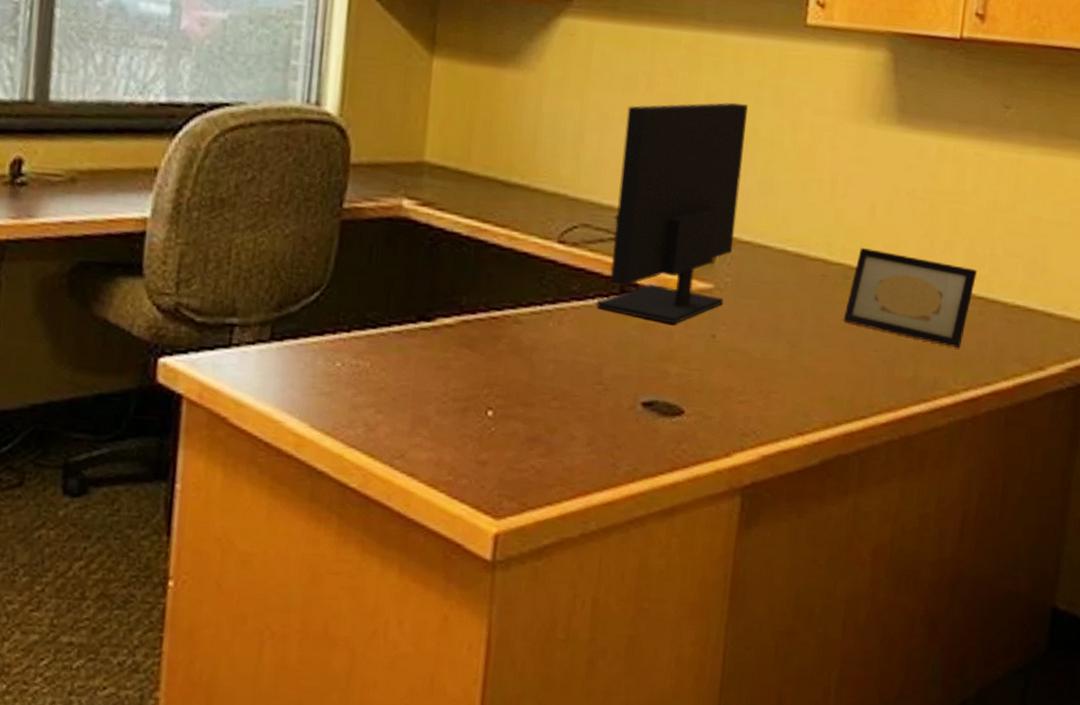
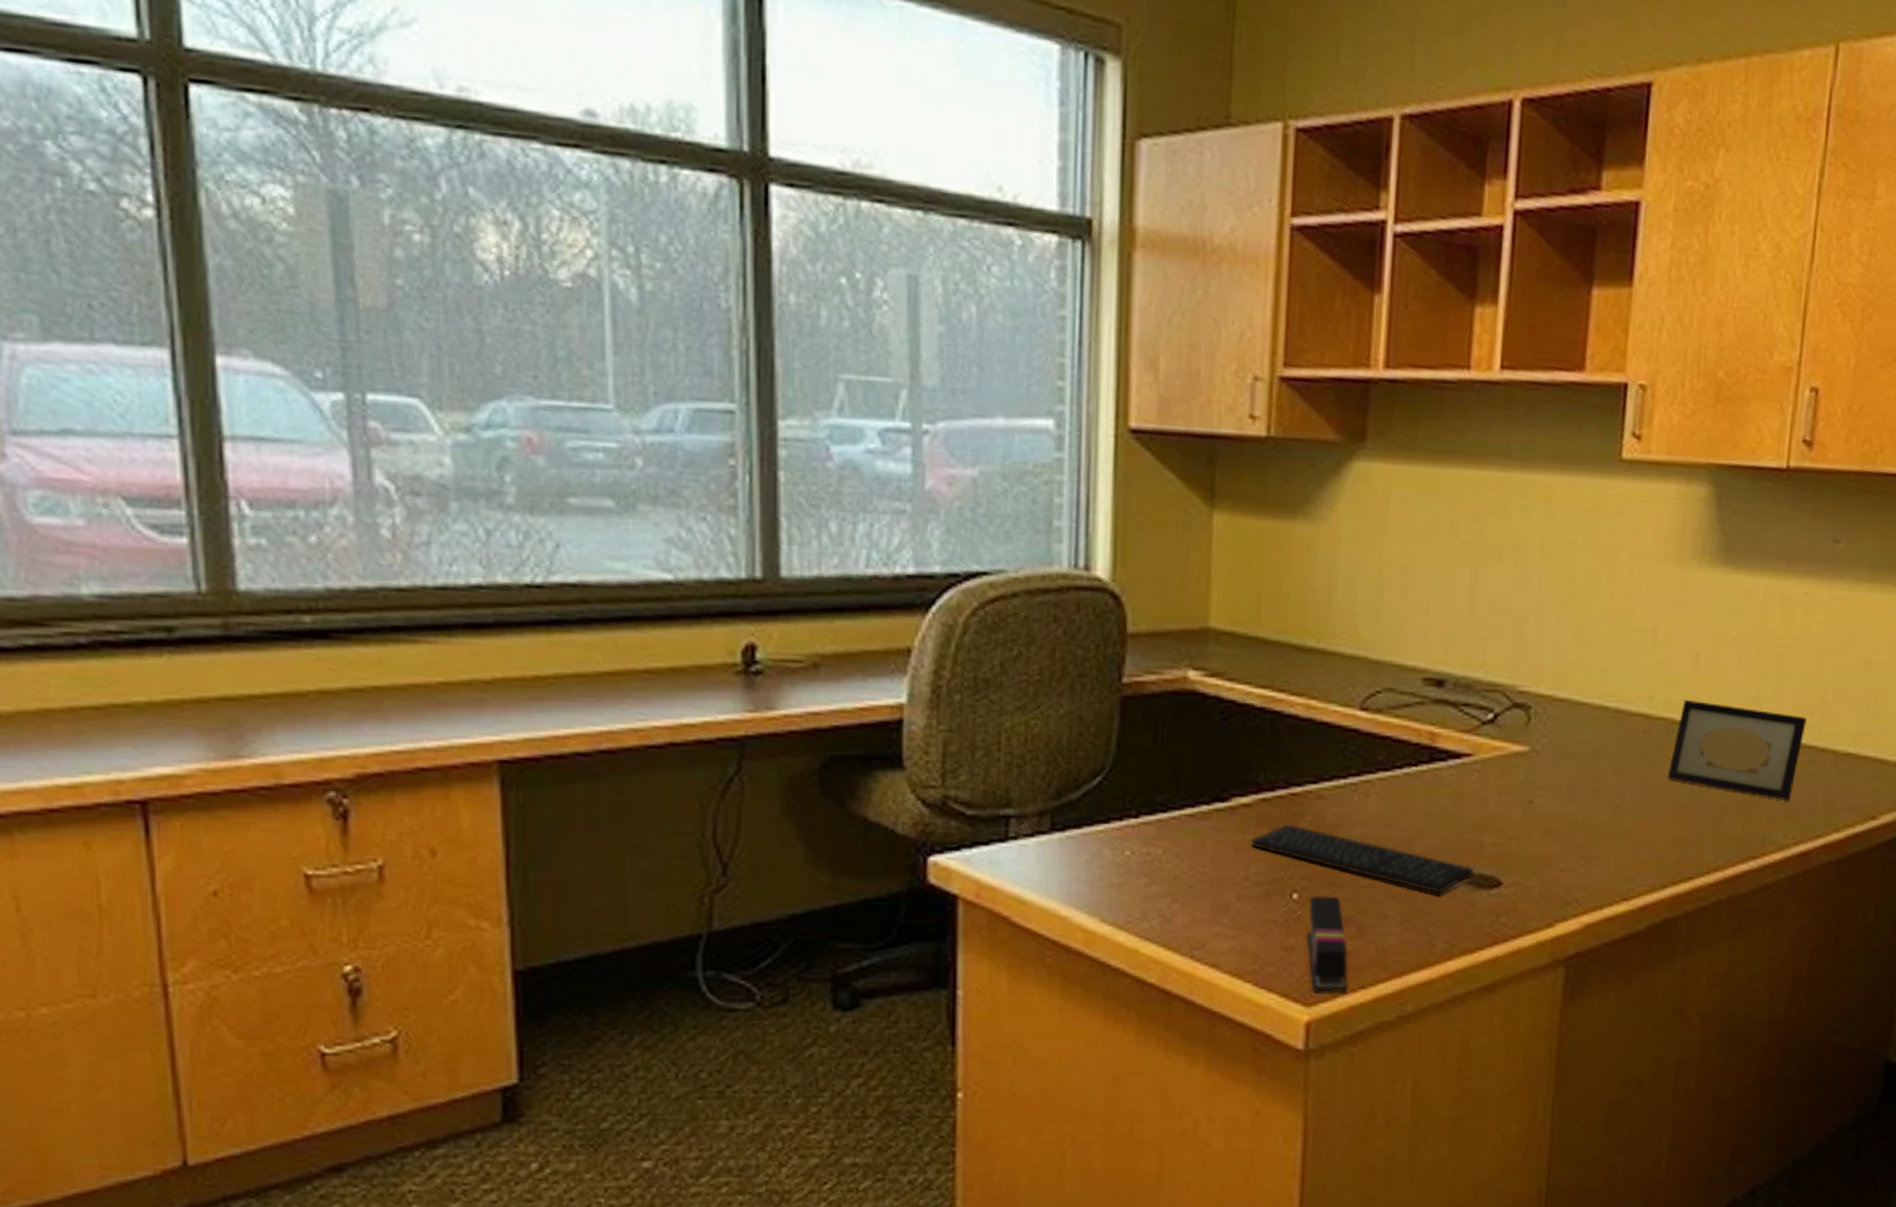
keyboard: none [451,344,658,420] -> present [1250,823,1474,895]
stapler: none [498,414,537,508] -> present [1306,895,1348,992]
monitor: present [596,102,748,324] -> none [1405,548,1561,791]

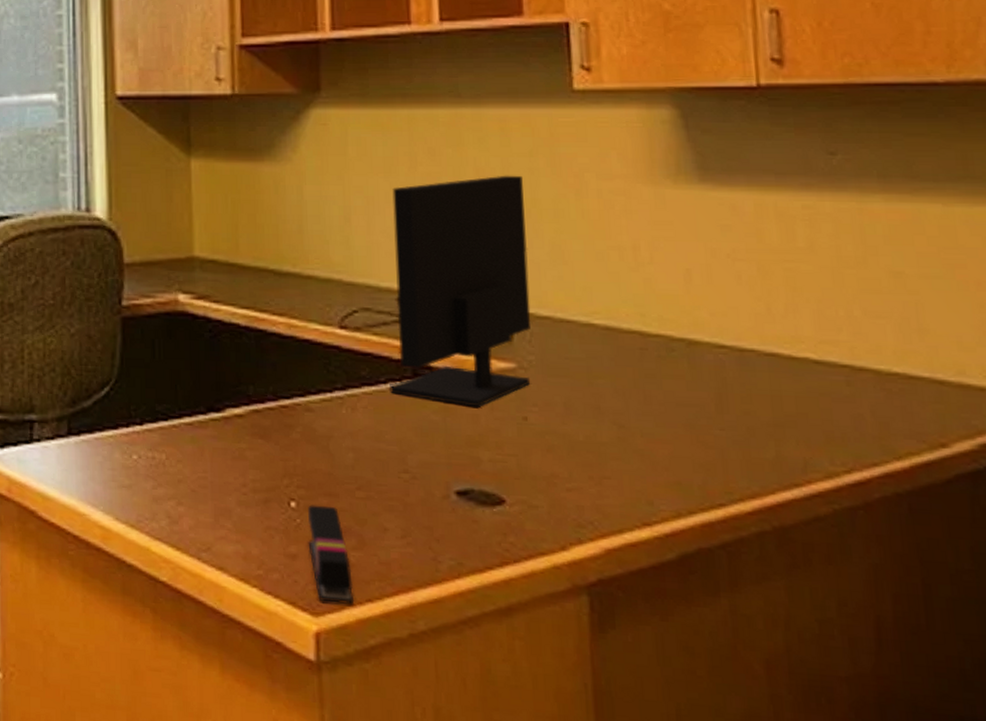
keyboard: present [1250,823,1474,895] -> none [246,434,473,510]
monitor: none [1405,548,1561,791] -> present [390,175,532,407]
picture frame: present [1667,699,1807,802] -> none [675,316,834,425]

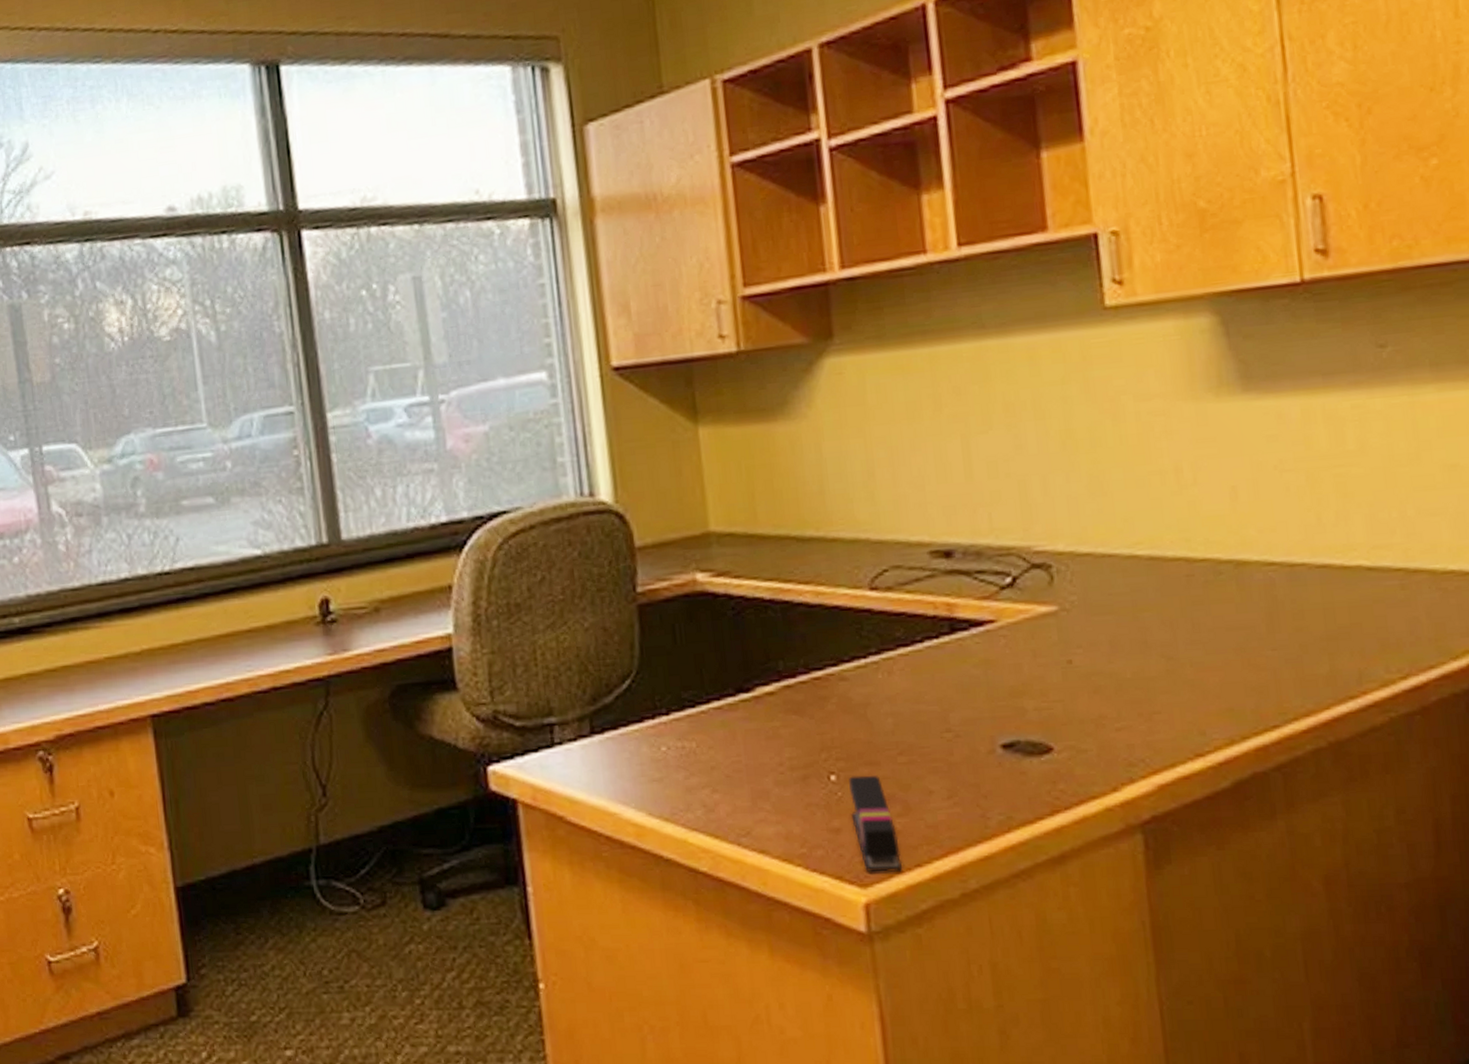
monitor: present [390,175,532,407] -> none [917,406,1074,656]

